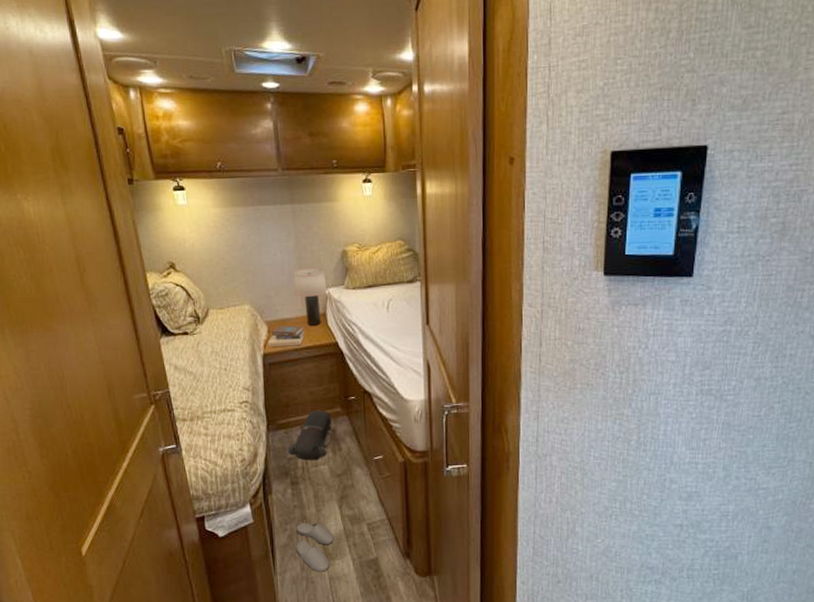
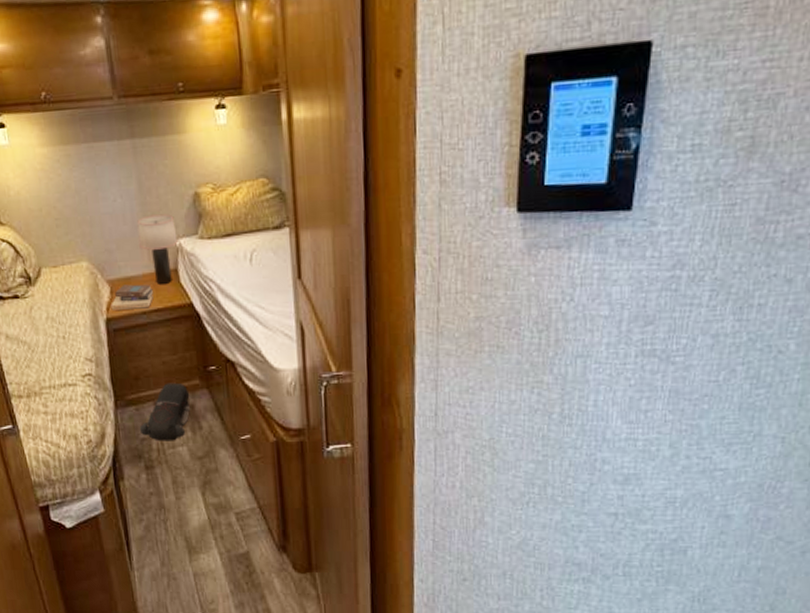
slippers: present [296,522,334,572] -> none [154,511,198,568]

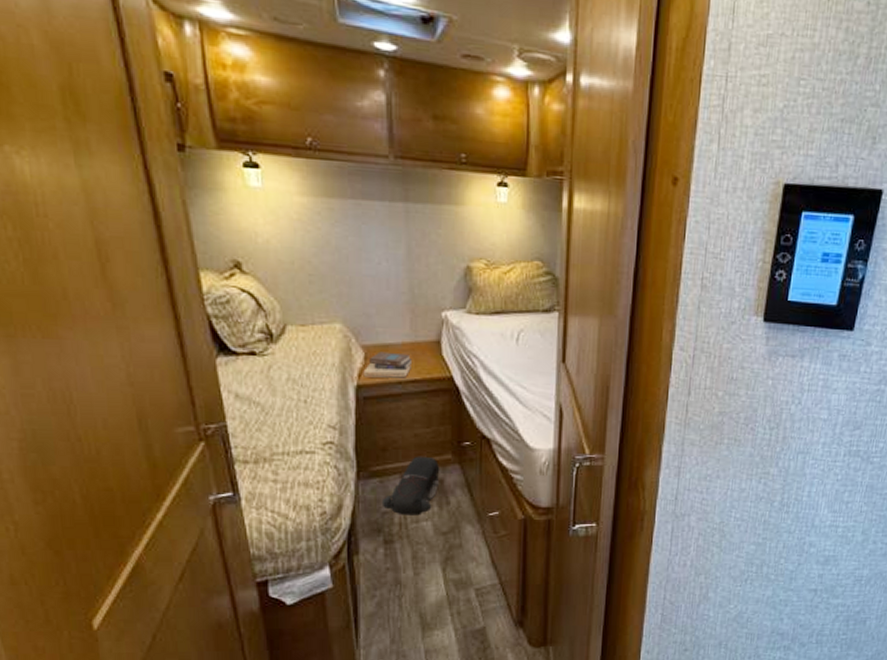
table lamp: present [137,214,178,284] -> none [402,283,444,355]

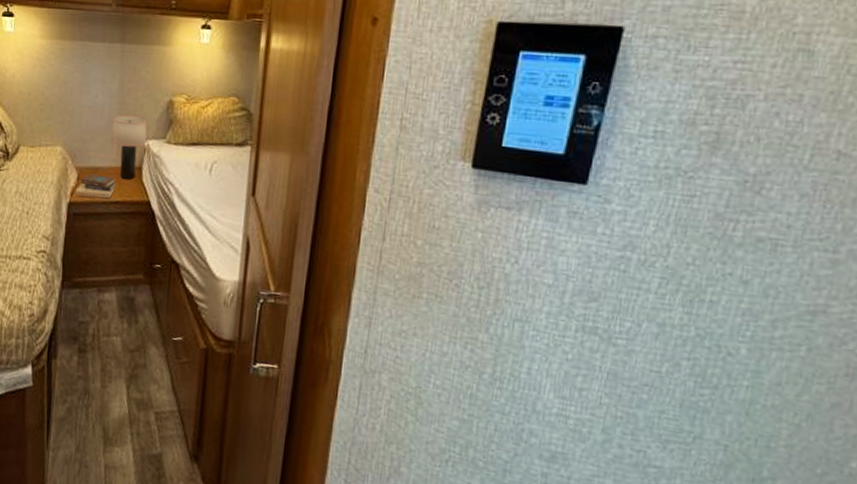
backpack: present [381,456,440,516] -> none [79,272,132,330]
table lamp: none [402,283,444,355] -> present [111,114,147,180]

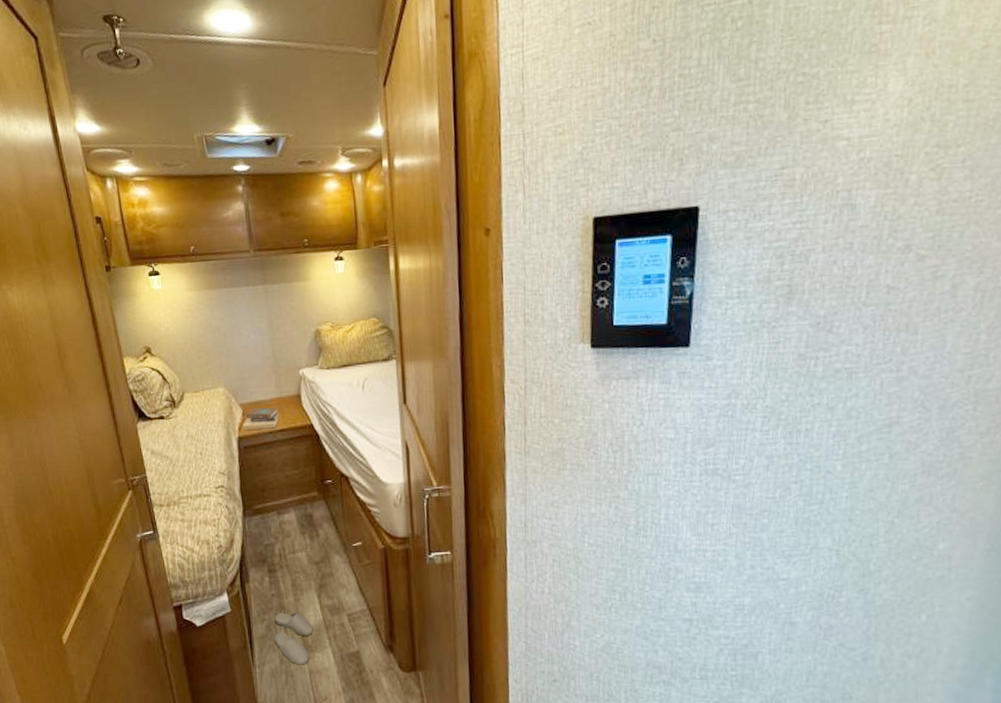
slippers: none [74,396,117,458] -> present [274,612,314,665]
table lamp: present [111,114,147,180] -> none [267,347,301,408]

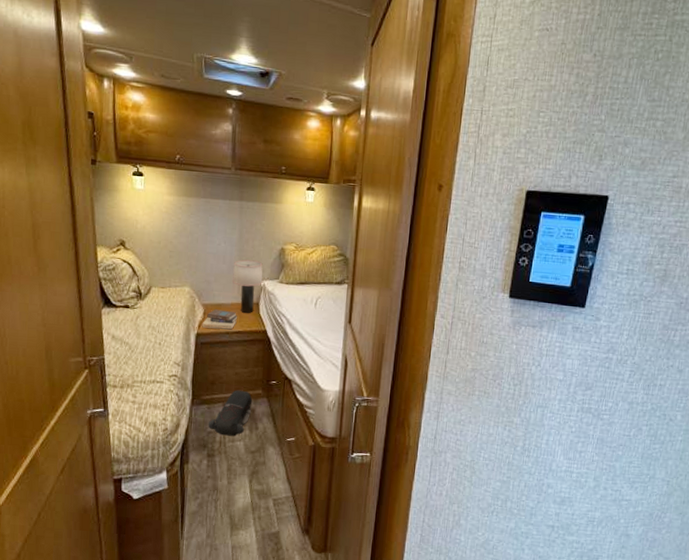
backpack: none [264,494,310,547] -> present [208,389,253,437]
table lamp: none [267,347,301,408] -> present [232,259,263,313]
slippers: present [274,612,314,665] -> none [205,492,242,541]

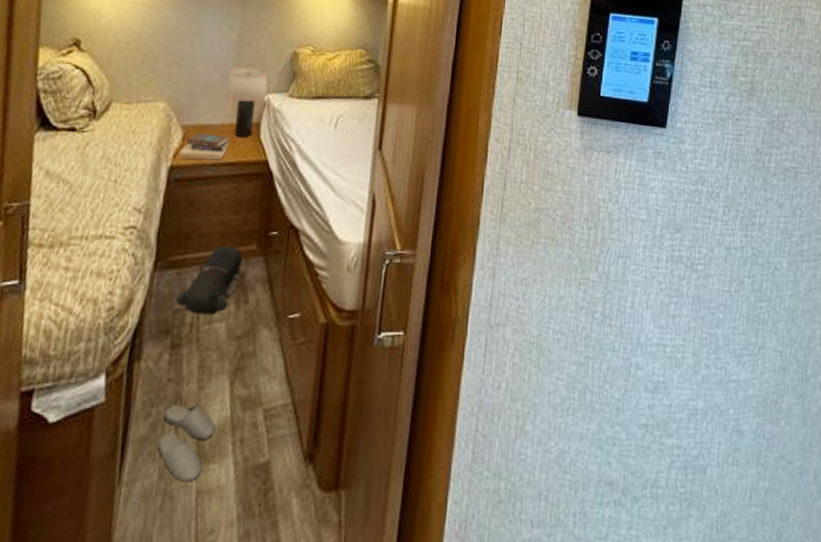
slippers: none [205,492,242,541] -> present [158,404,216,482]

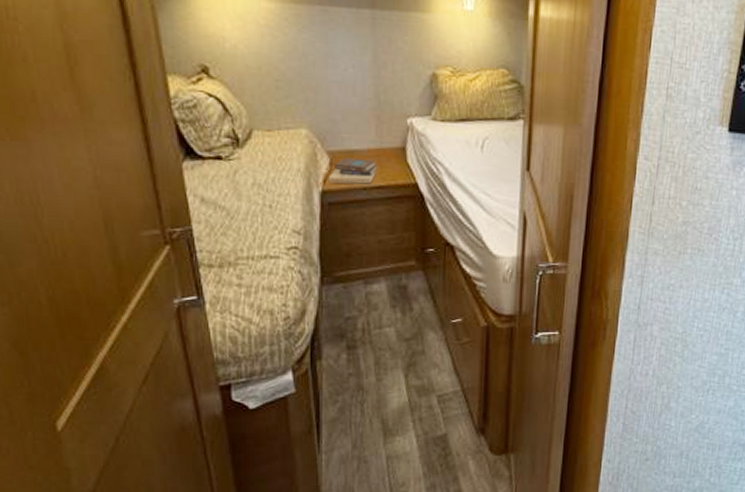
slippers: present [158,404,216,482] -> none [348,393,396,450]
backpack: present [175,245,243,315] -> none [345,262,404,322]
table lamp: present [226,66,268,138] -> none [367,89,409,162]

